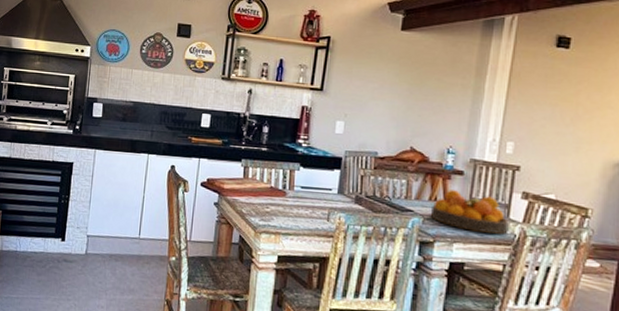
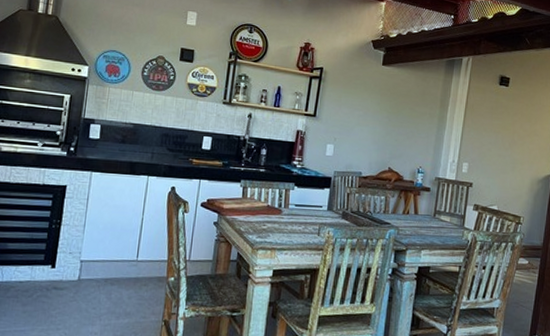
fruit bowl: present [430,190,509,234] -> none [403,204,464,241]

